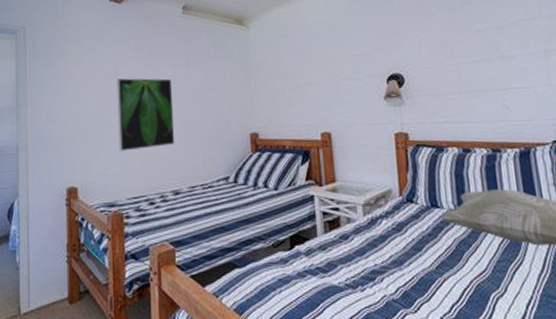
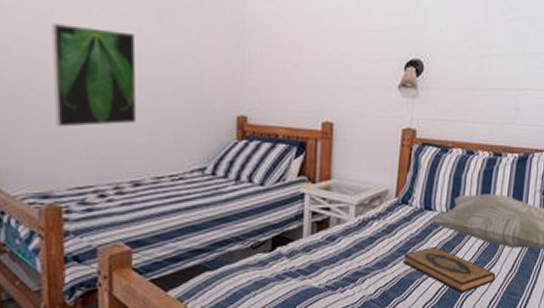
hardback book: none [418,244,527,295] -> present [403,246,496,293]

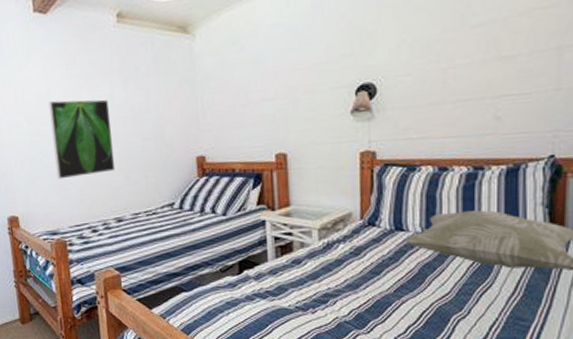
hardback book: present [403,246,496,293] -> none [376,267,494,317]

